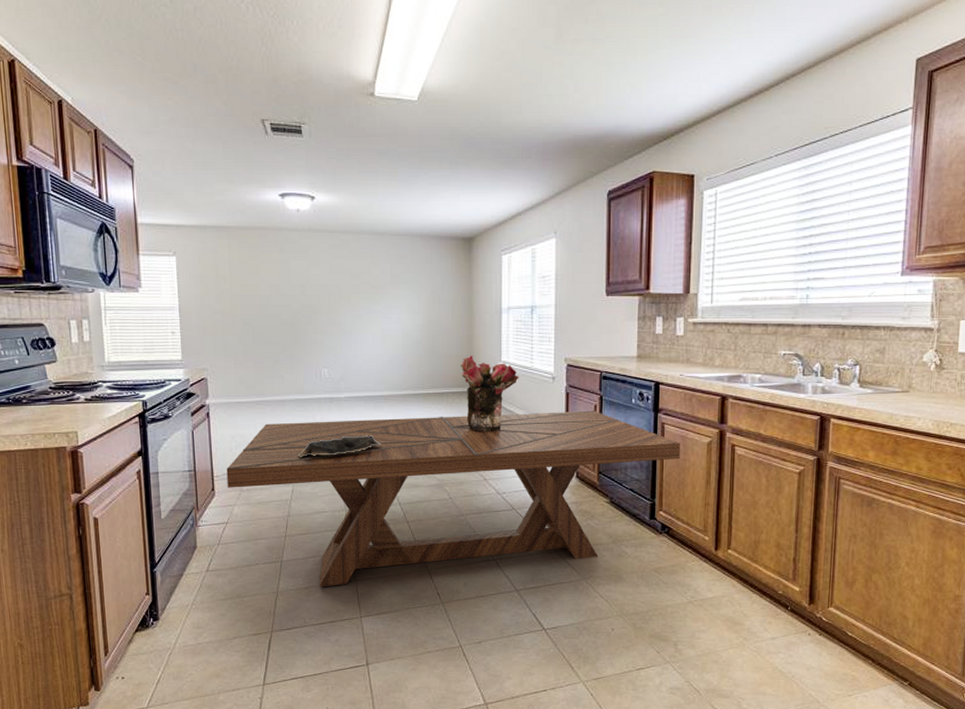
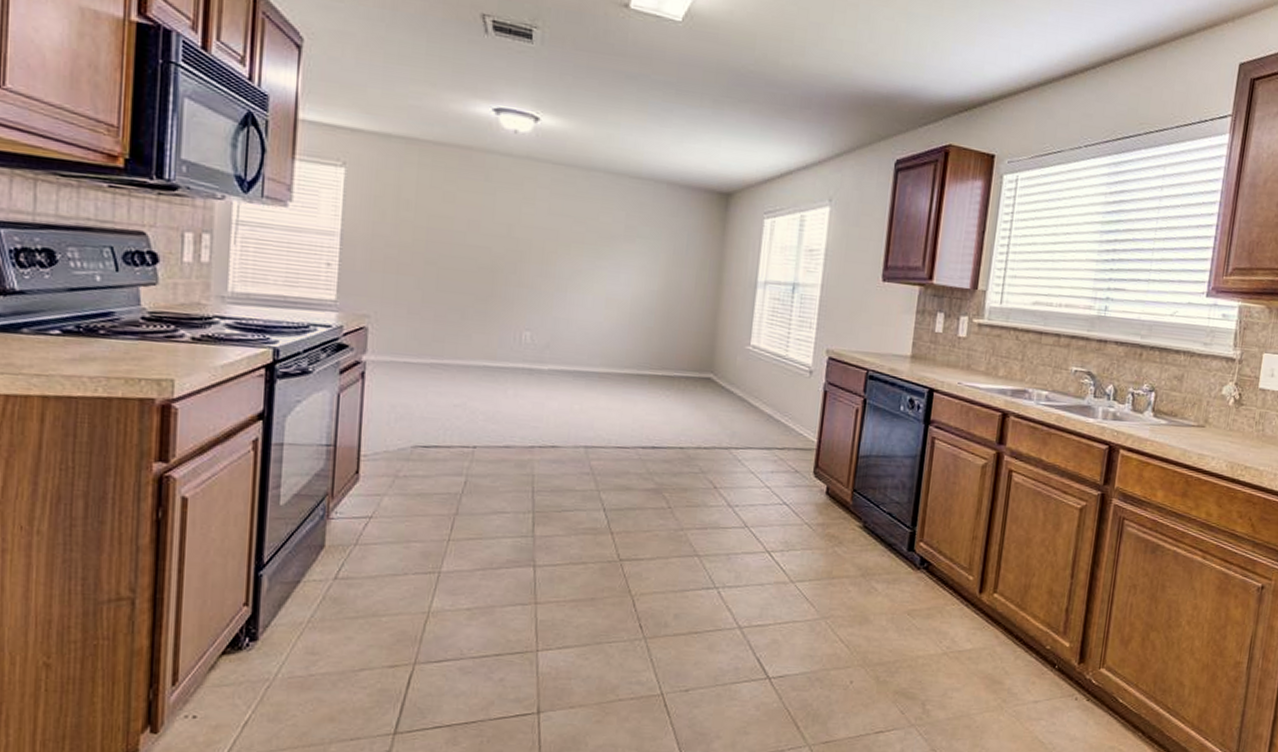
dining table: present [226,410,680,587] -> none [377,393,951,610]
decorative bowl: present [297,435,382,457] -> none [477,418,590,441]
bouquet: present [461,356,520,431] -> none [700,334,771,430]

